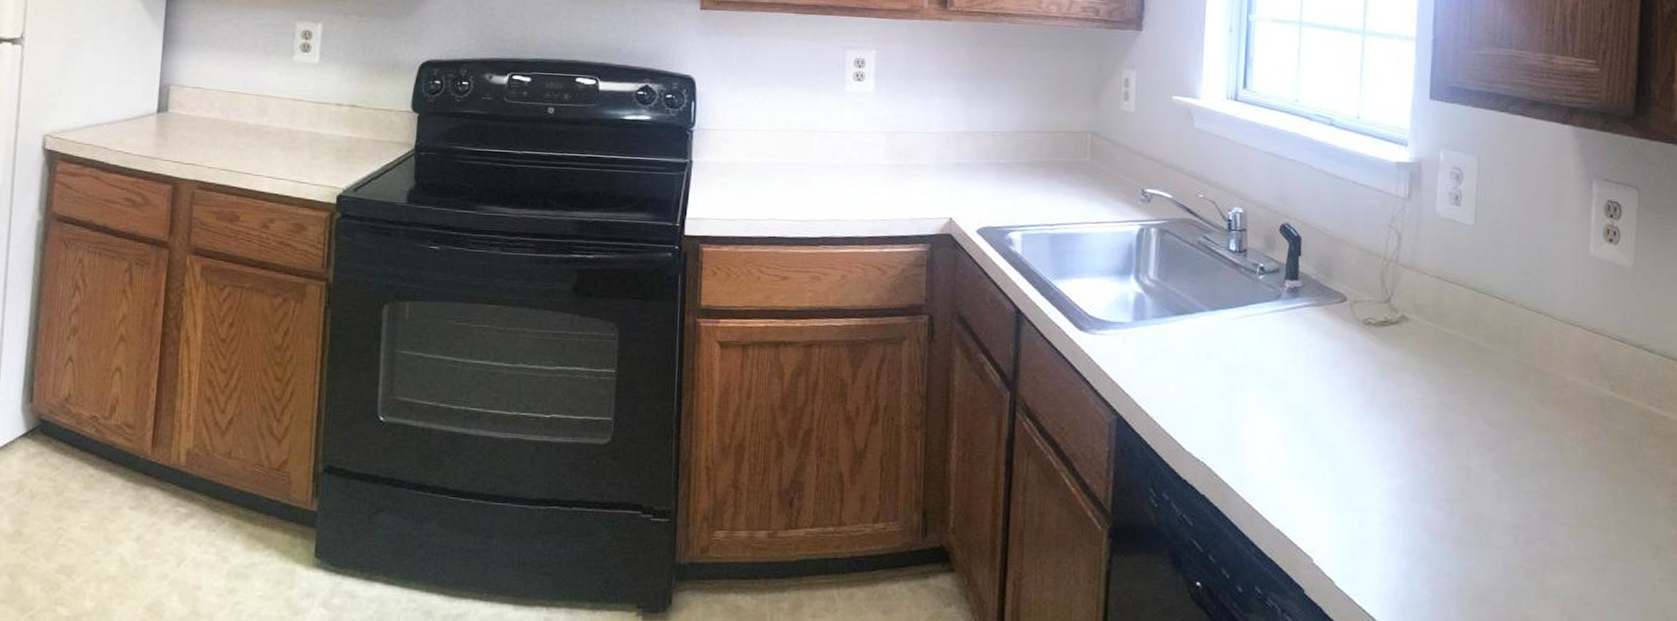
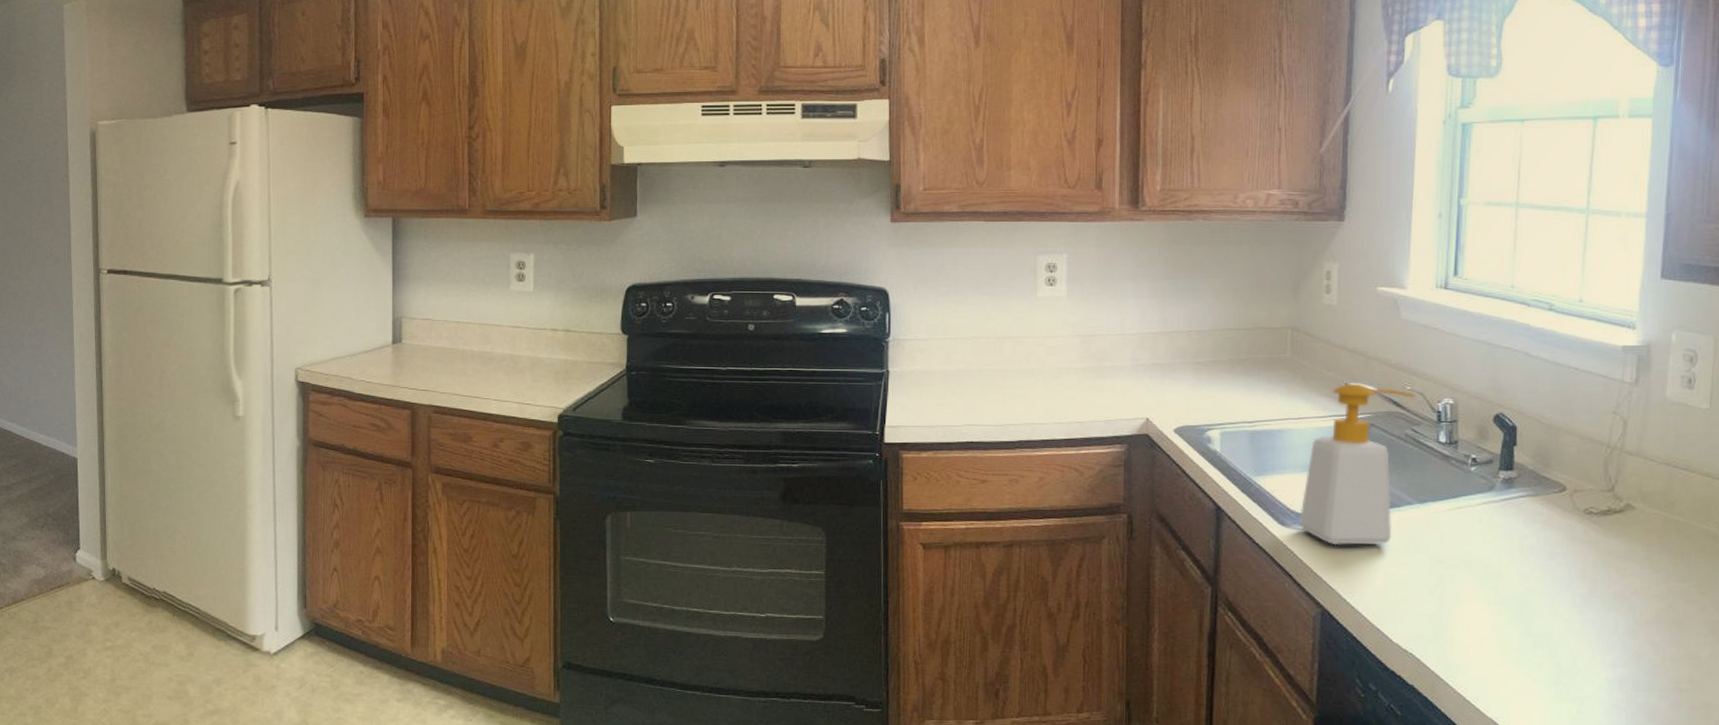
soap bottle: none [1095,189,1208,352] -> present [1298,383,1416,546]

